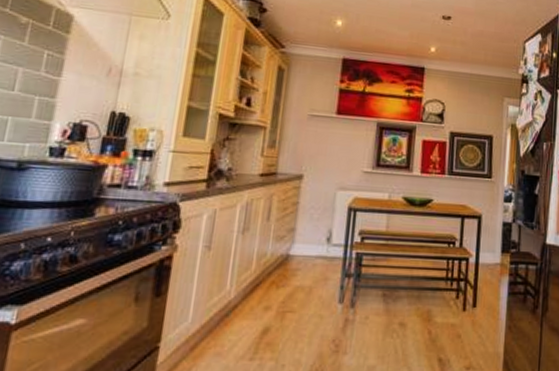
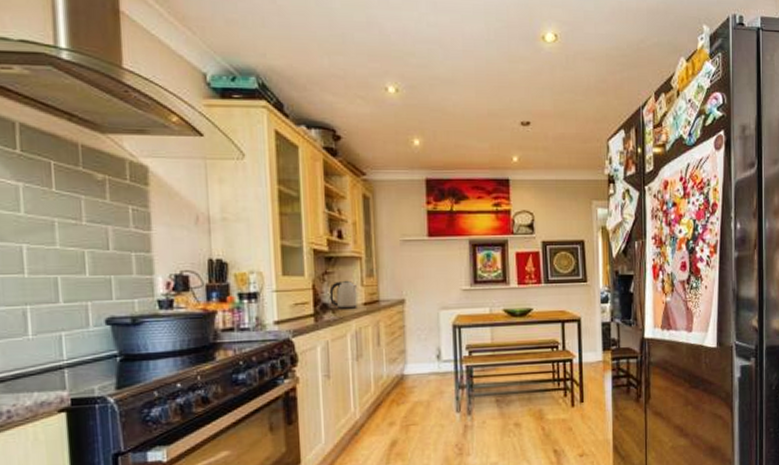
kettle: none [226,148,256,180] -> present [329,280,357,310]

